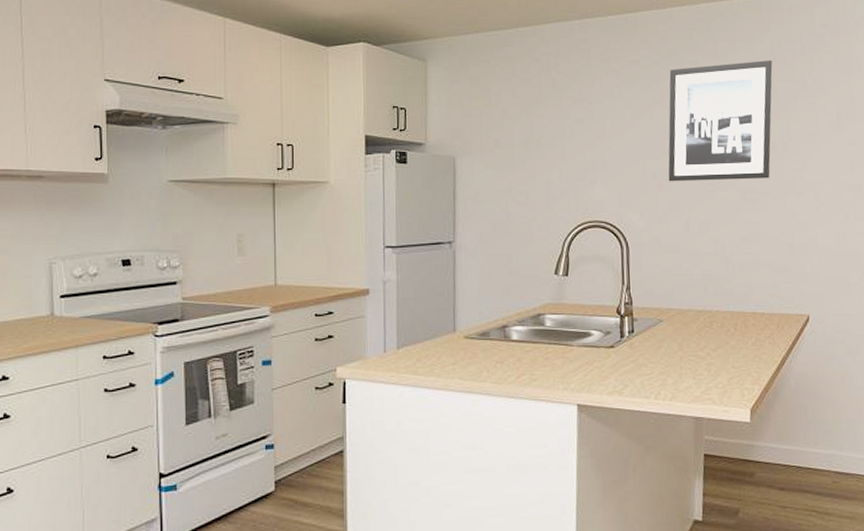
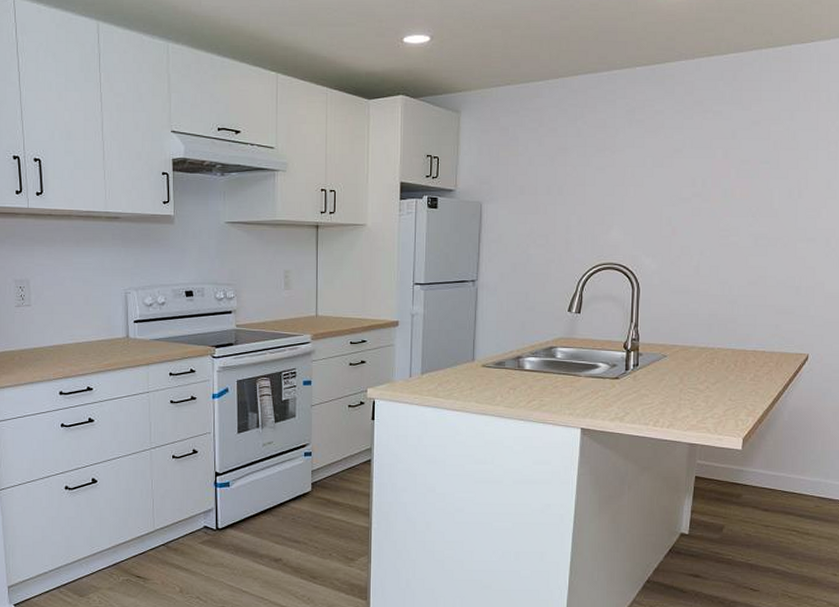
wall art: present [668,59,773,182] -> none [682,109,796,228]

